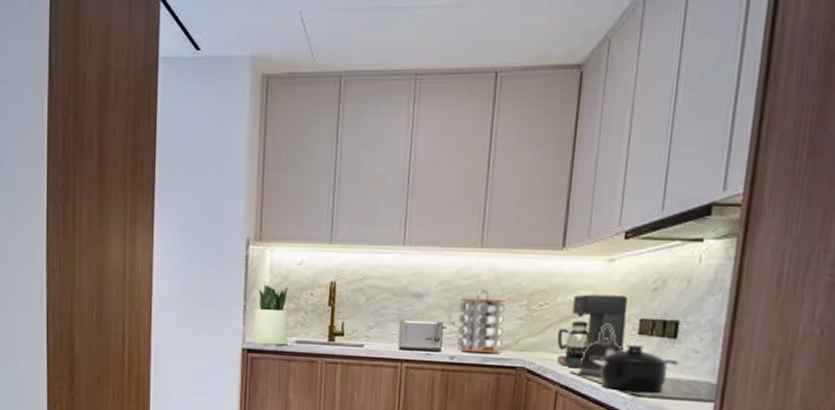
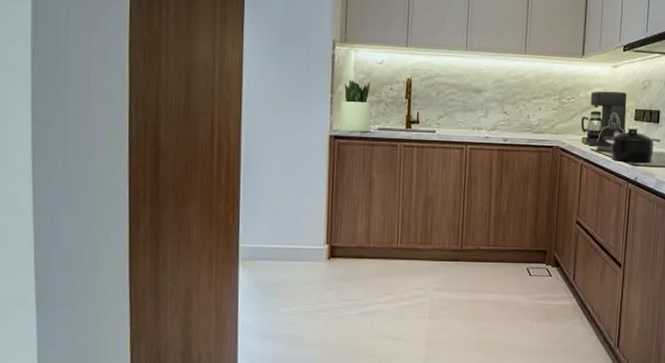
toaster: present [398,319,446,352] -> none [463,110,501,136]
spice rack: present [457,290,507,354] -> none [509,87,545,137]

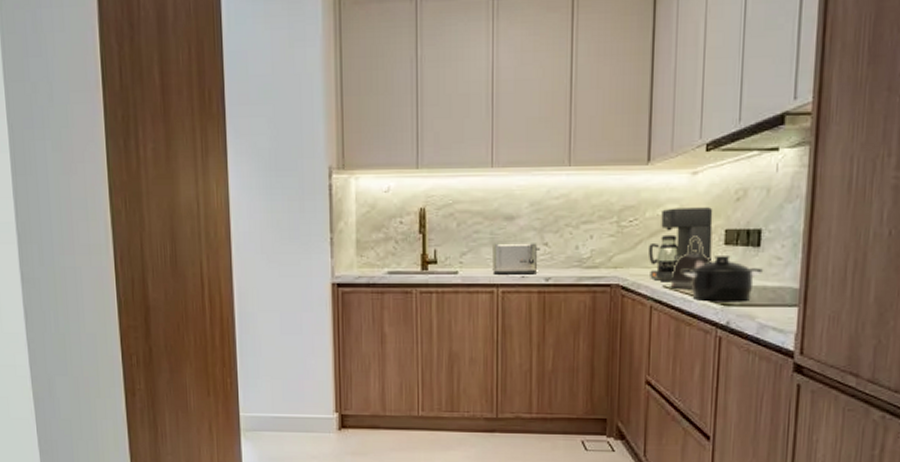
planter: present [337,79,373,133] -> none [339,214,381,279]
toaster: none [463,110,501,136] -> present [492,243,540,275]

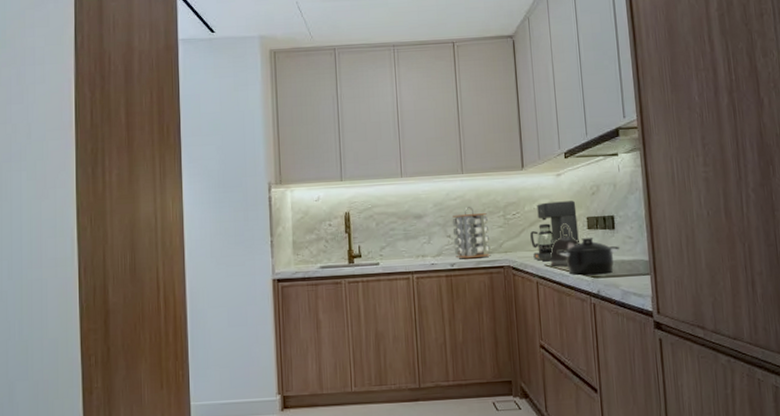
toaster: present [492,243,540,275] -> none [406,236,445,264]
spice rack: none [551,209,598,273] -> present [452,207,491,259]

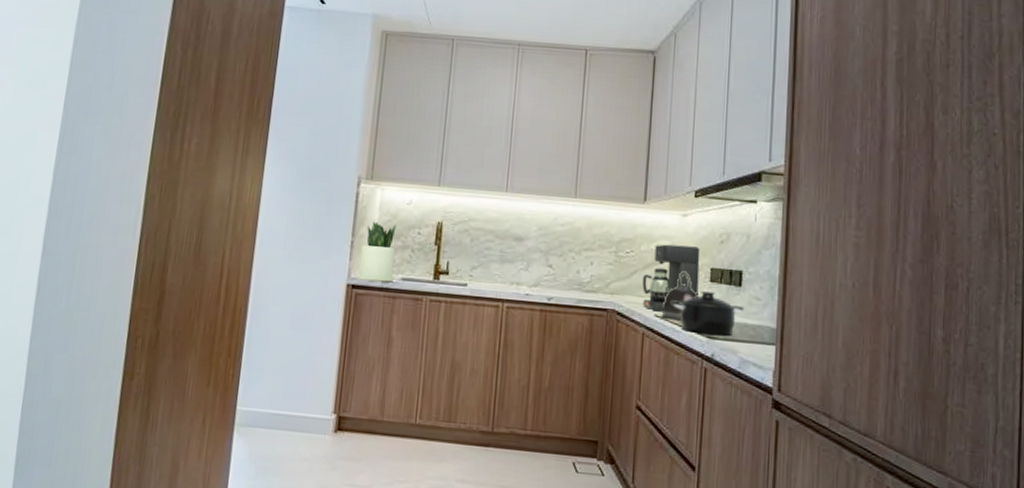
planter: none [279,219,315,275] -> present [355,221,397,283]
spice rack: present [452,207,491,259] -> none [554,236,598,296]

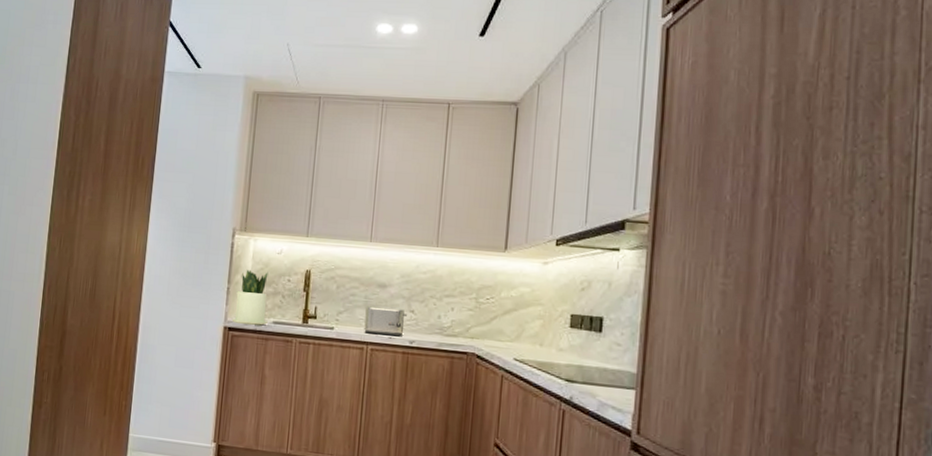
toaster: none [499,260,545,293] -> present [364,306,407,337]
coffee maker: present [642,244,701,312] -> none [501,291,561,356]
kettle: present [661,271,699,321] -> none [520,317,559,365]
saucepan: present [672,291,745,336] -> none [531,337,605,380]

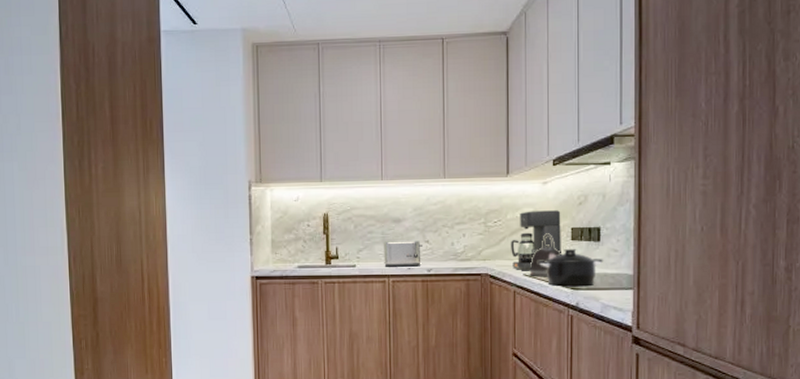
planter: present [231,269,269,326] -> none [258,219,293,273]
coffee maker: none [501,291,561,356] -> present [510,210,561,271]
kettle: none [520,317,559,365] -> present [529,233,563,277]
saucepan: none [531,337,605,380] -> present [538,249,604,287]

